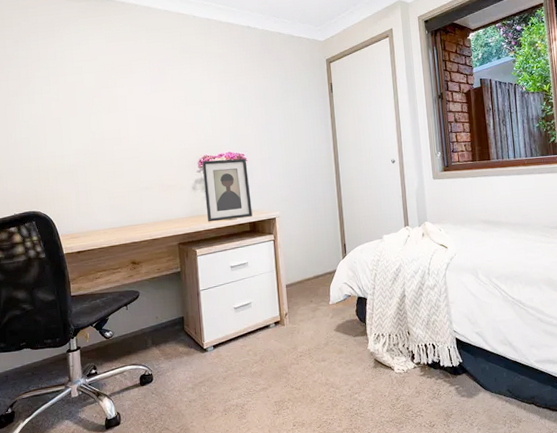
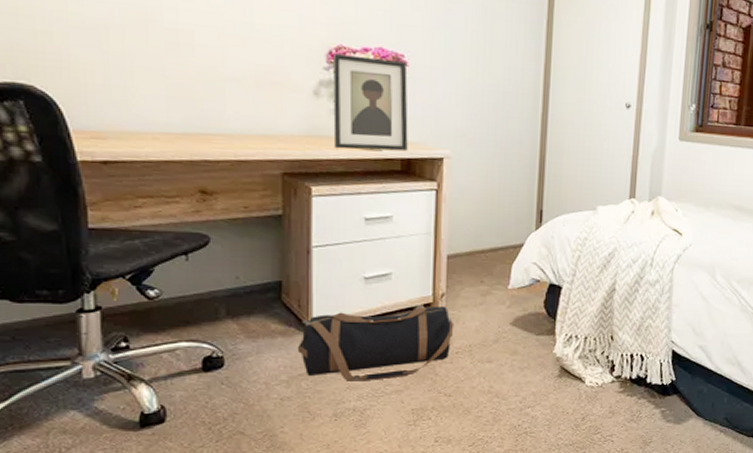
duffel bag: none [196,322,297,385] -> present [297,305,454,381]

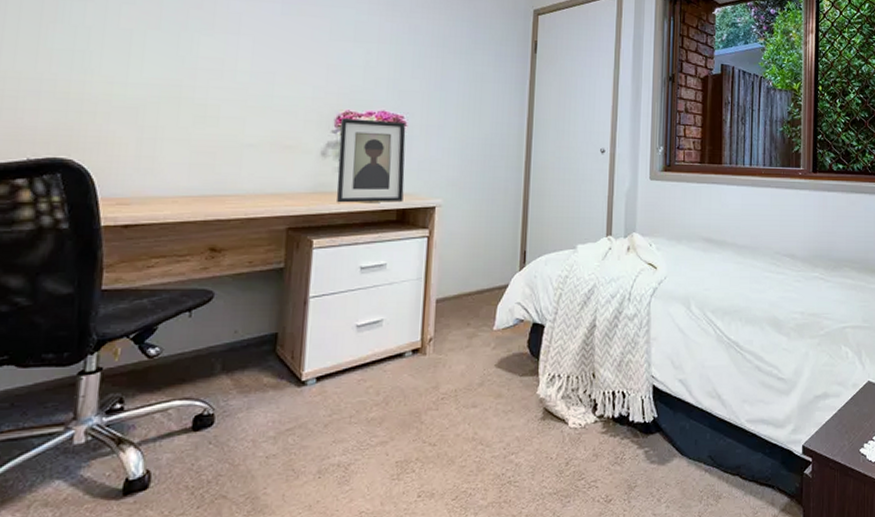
duffel bag: present [297,305,454,381] -> none [287,350,441,435]

